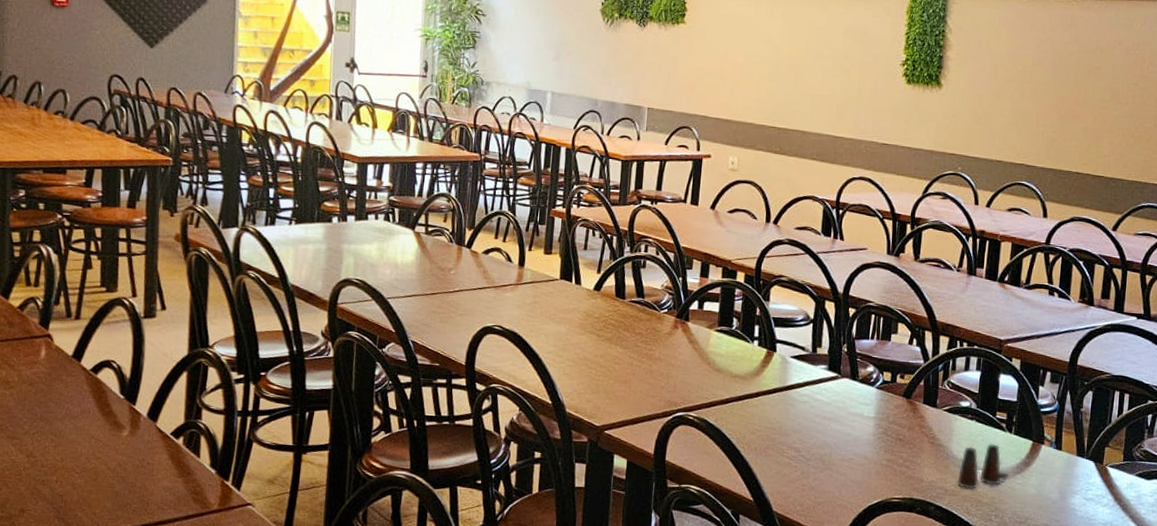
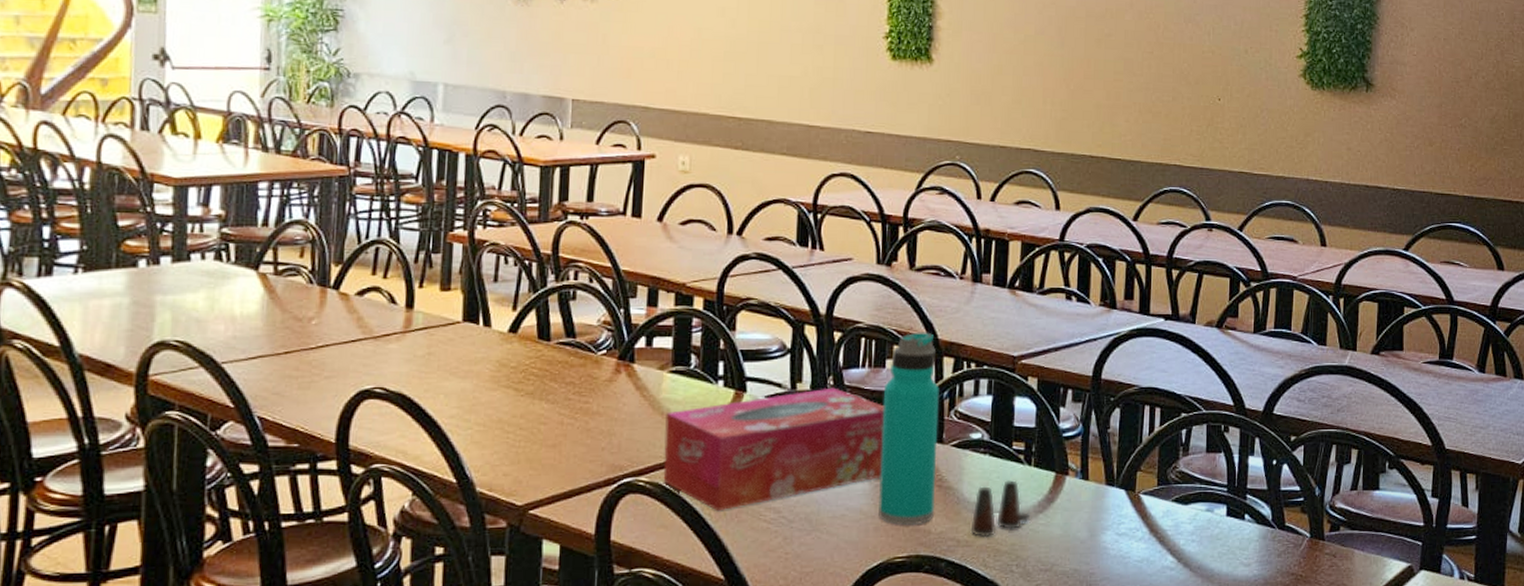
tissue box: none [708,353,888,446] -> present [663,387,884,512]
water bottle: none [880,313,936,473] -> present [878,332,939,525]

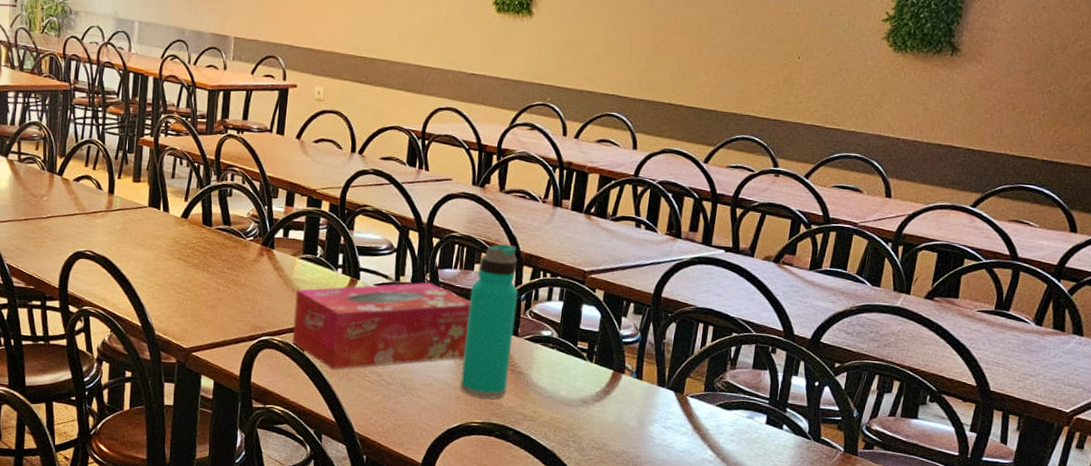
salt shaker: present [970,480,1030,538] -> none [536,372,588,416]

